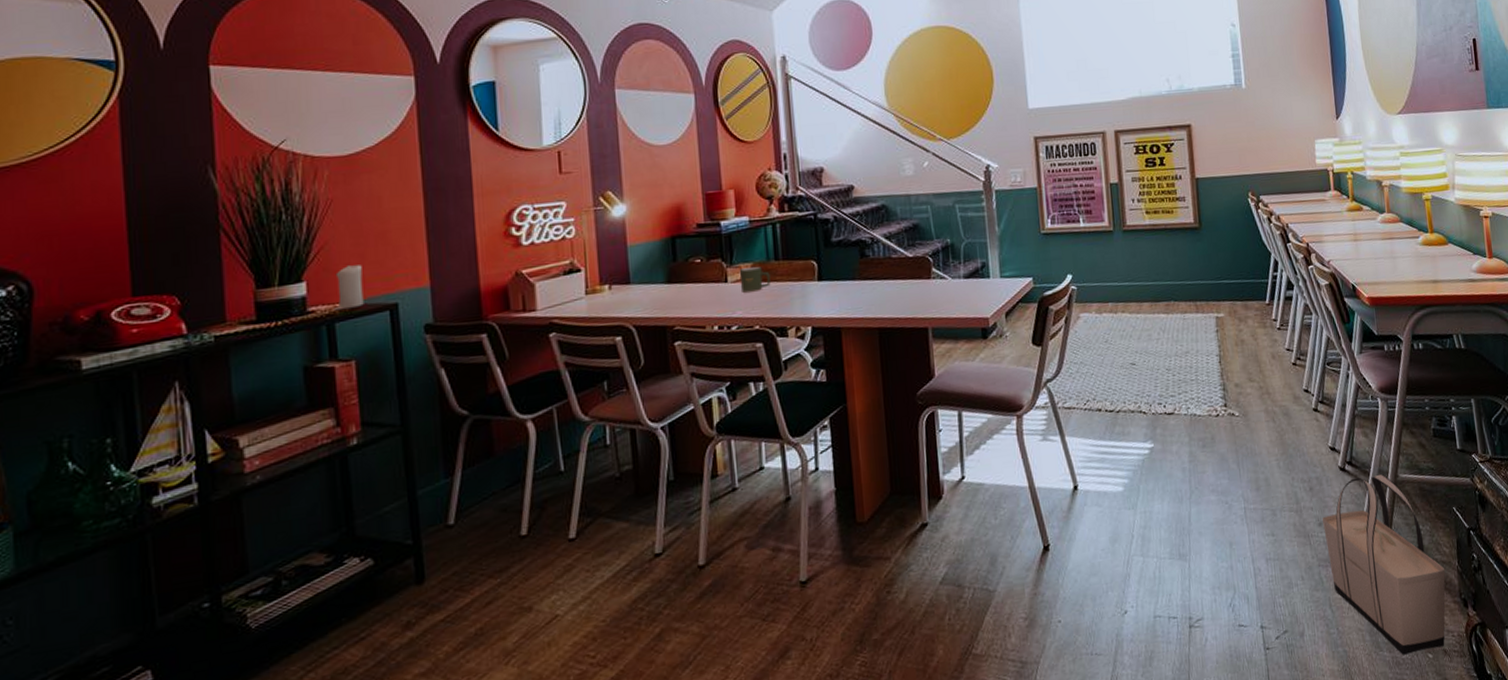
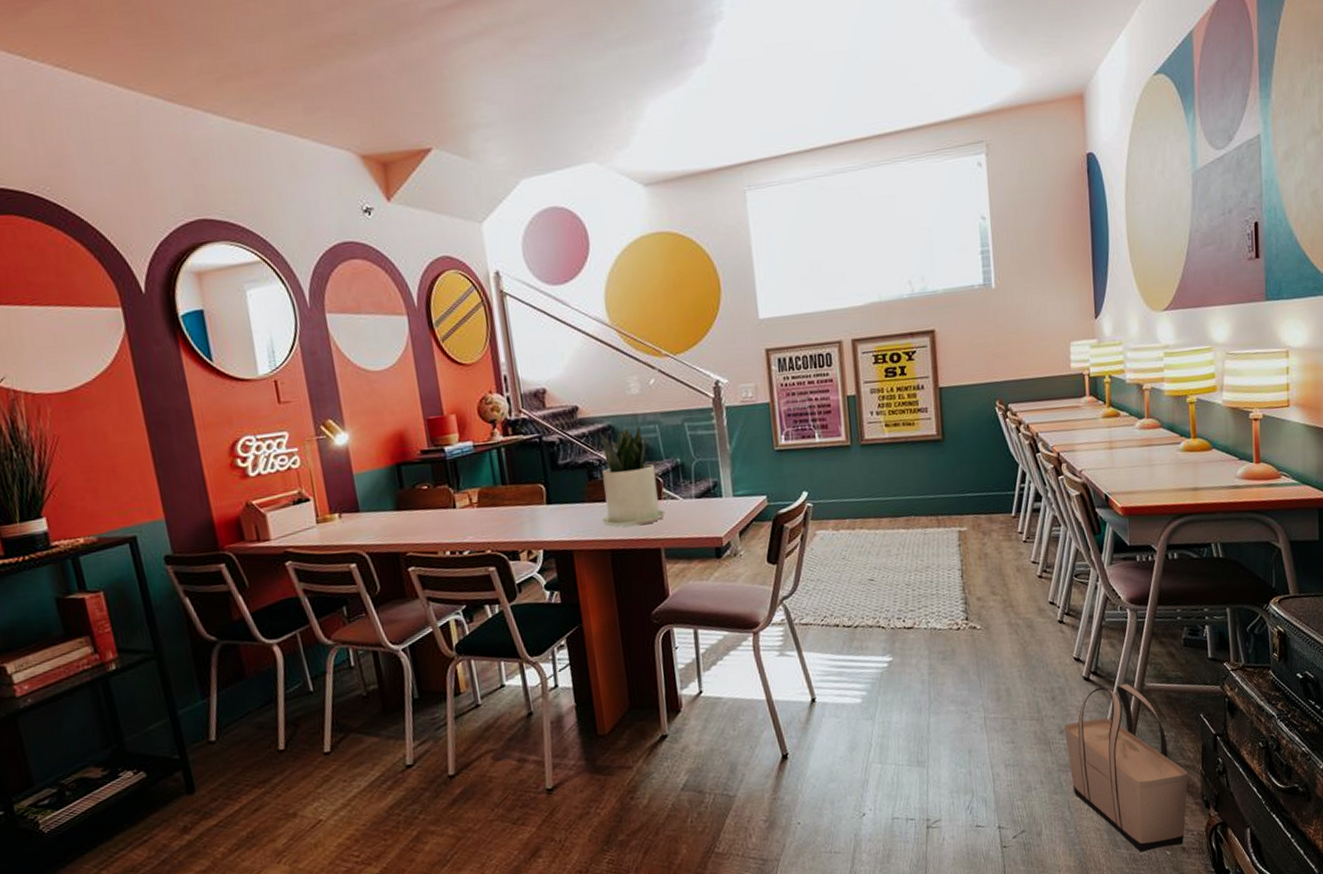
candle: present [333,264,364,311] -> none [72,500,104,545]
mug: present [739,266,771,294] -> none [466,491,499,519]
planter: none [871,206,934,306] -> present [599,426,666,528]

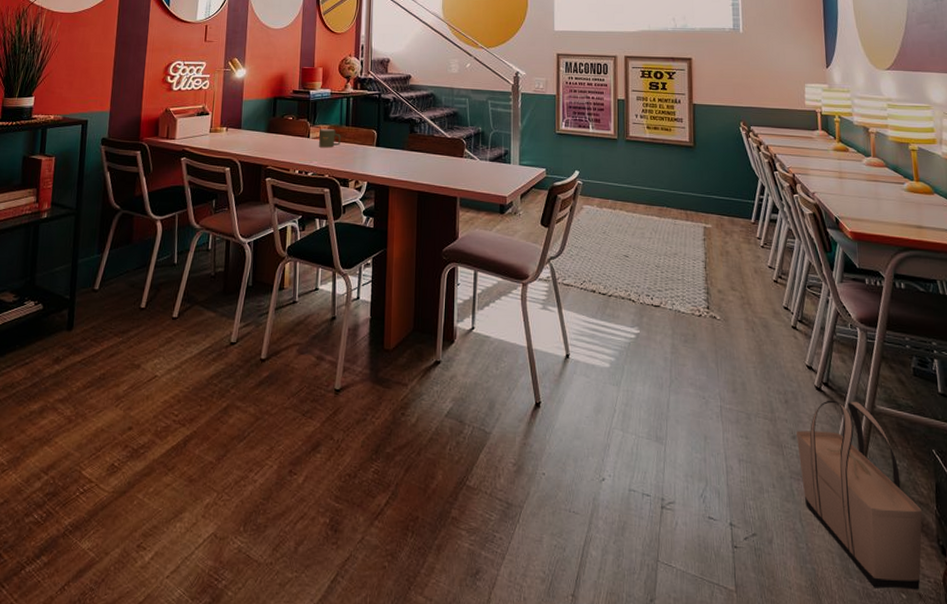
mug: none [466,491,499,519] -> present [318,128,341,149]
planter: present [599,426,666,528] -> none [415,97,465,176]

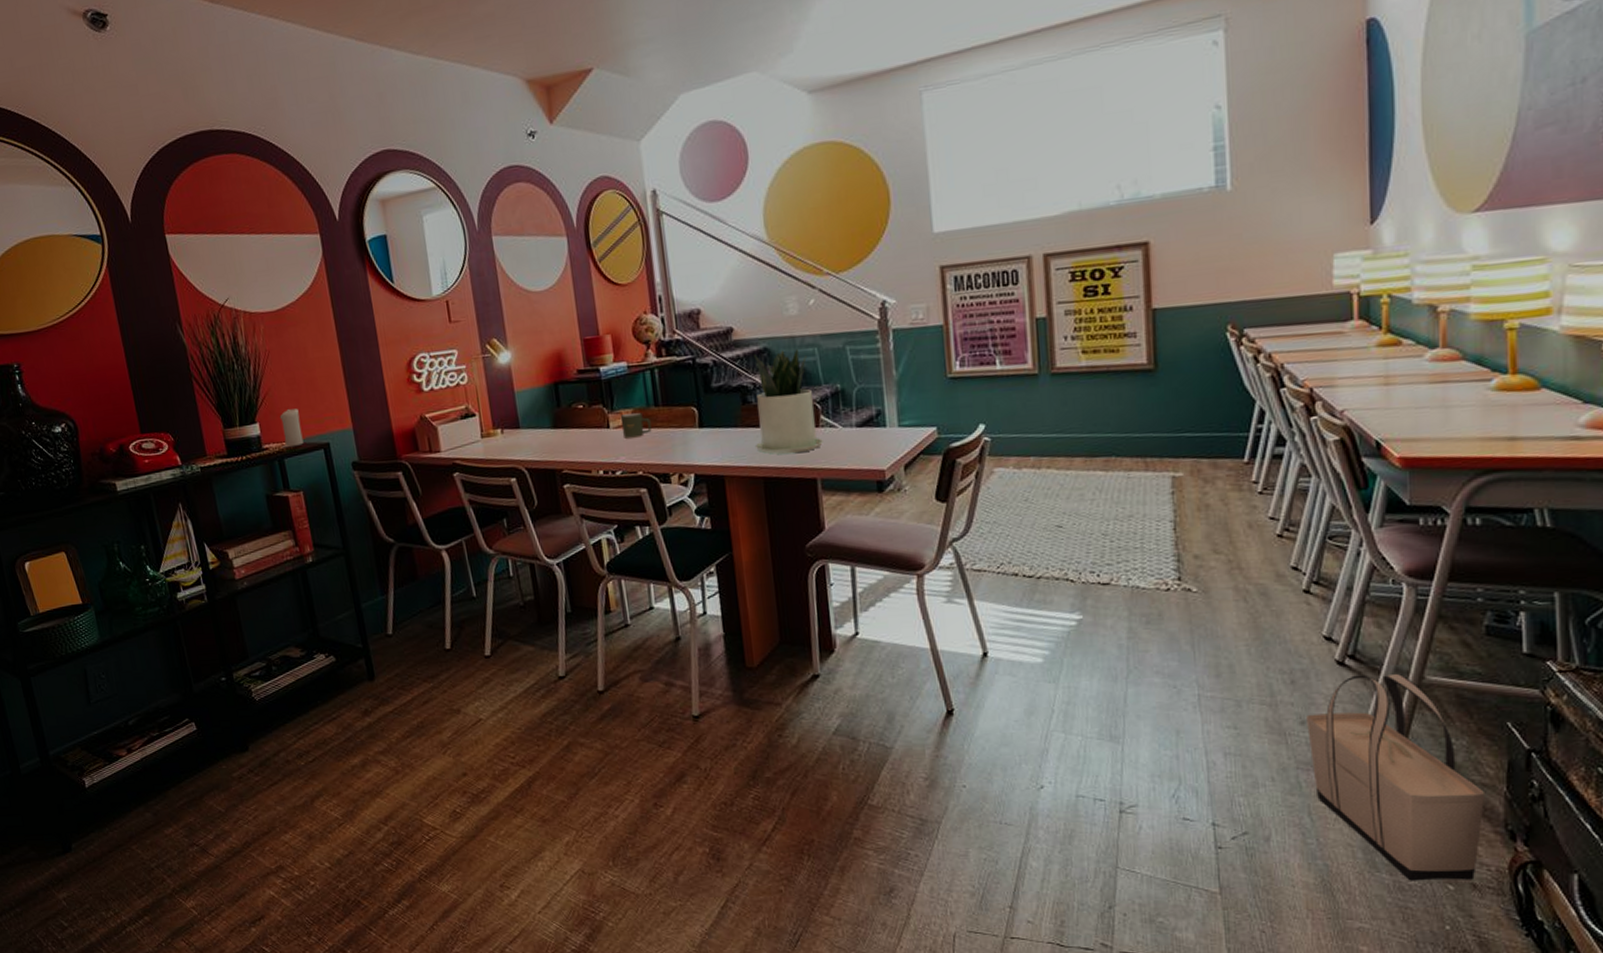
candle: none [48,88,70,120] -> present [279,408,304,449]
planter: none [415,97,465,176] -> present [754,348,823,455]

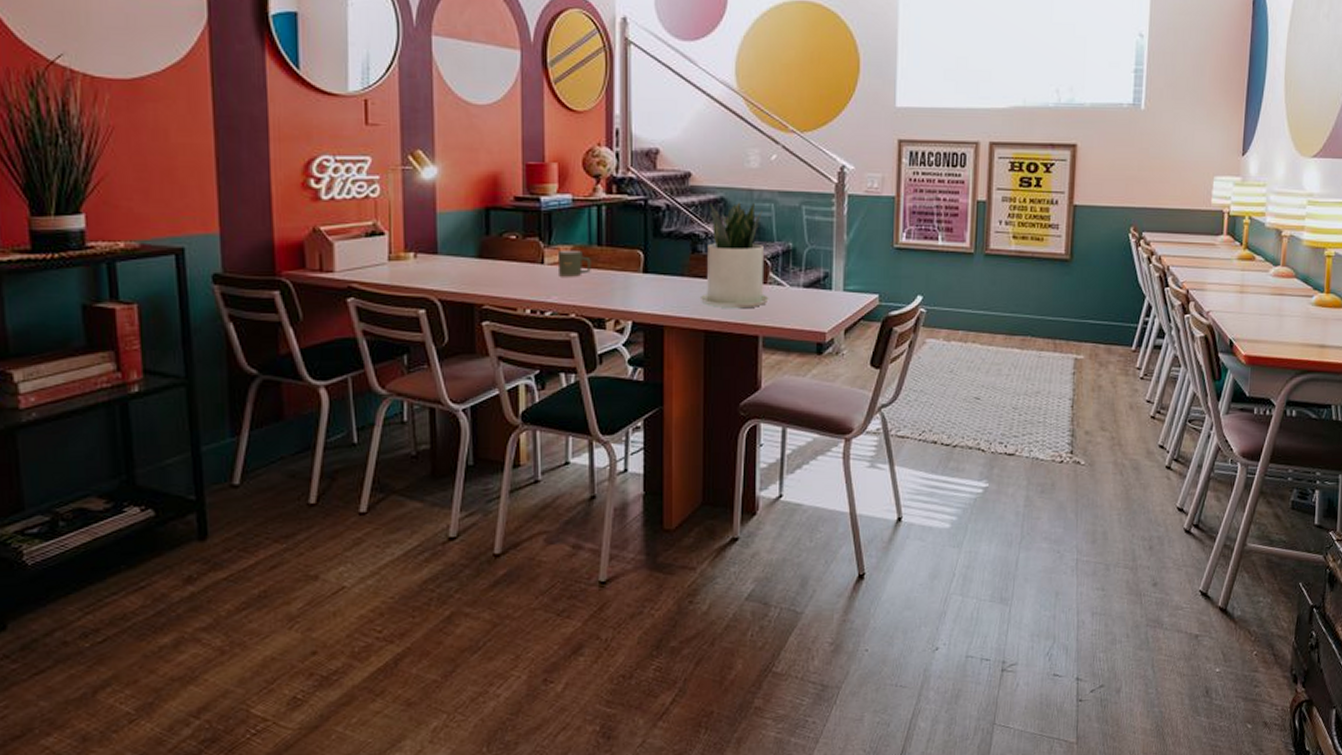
candle: present [279,408,304,449] -> none [114,200,147,249]
shopping bag: present [1307,673,1486,881] -> none [1157,540,1280,723]

